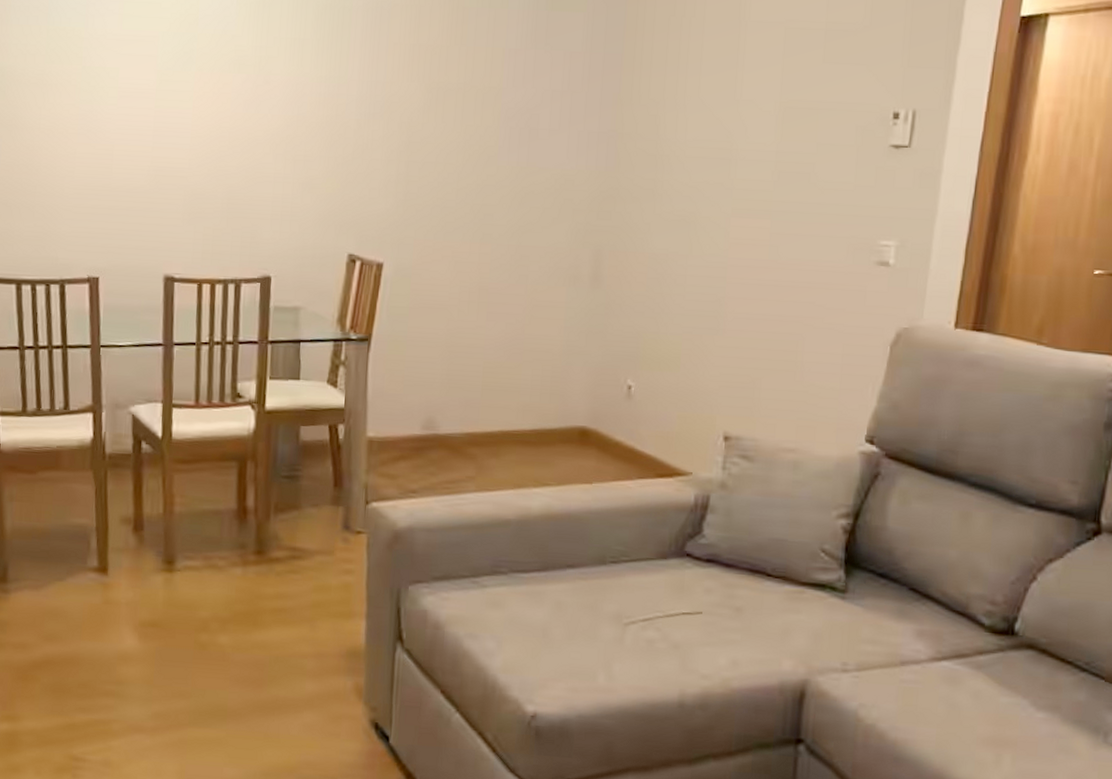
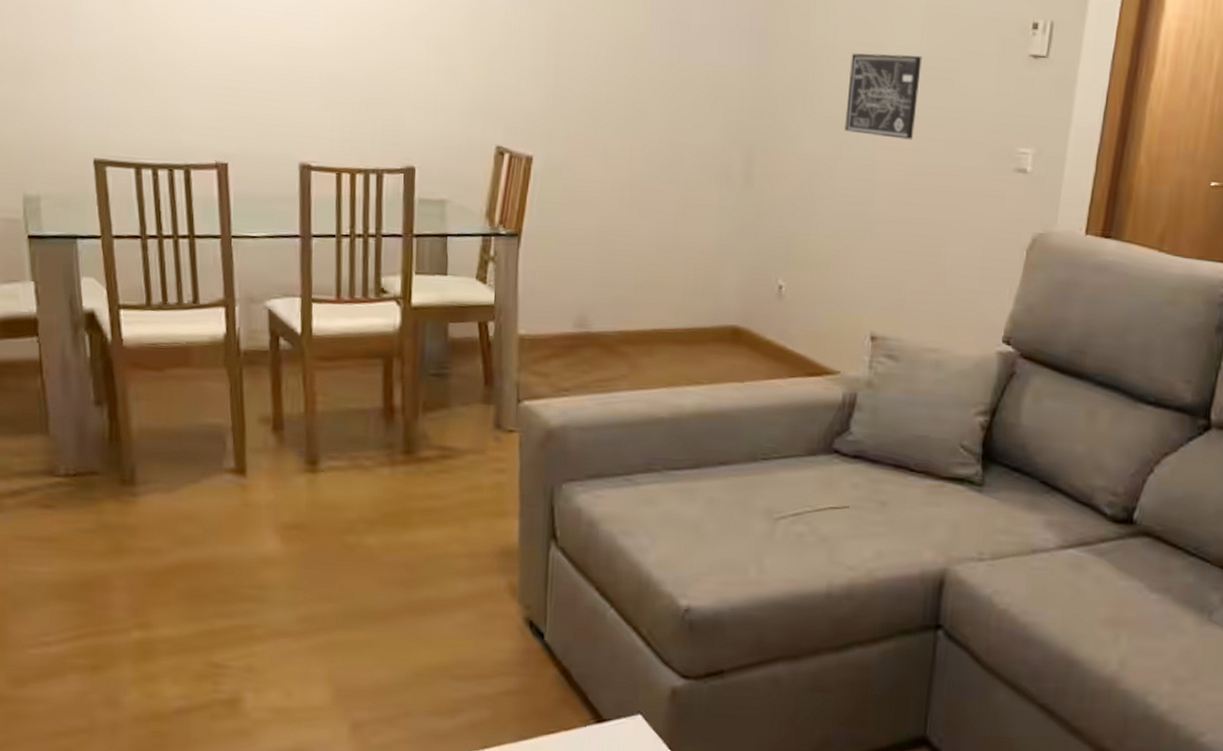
wall art: none [695,150,776,236] -> present [844,53,922,140]

